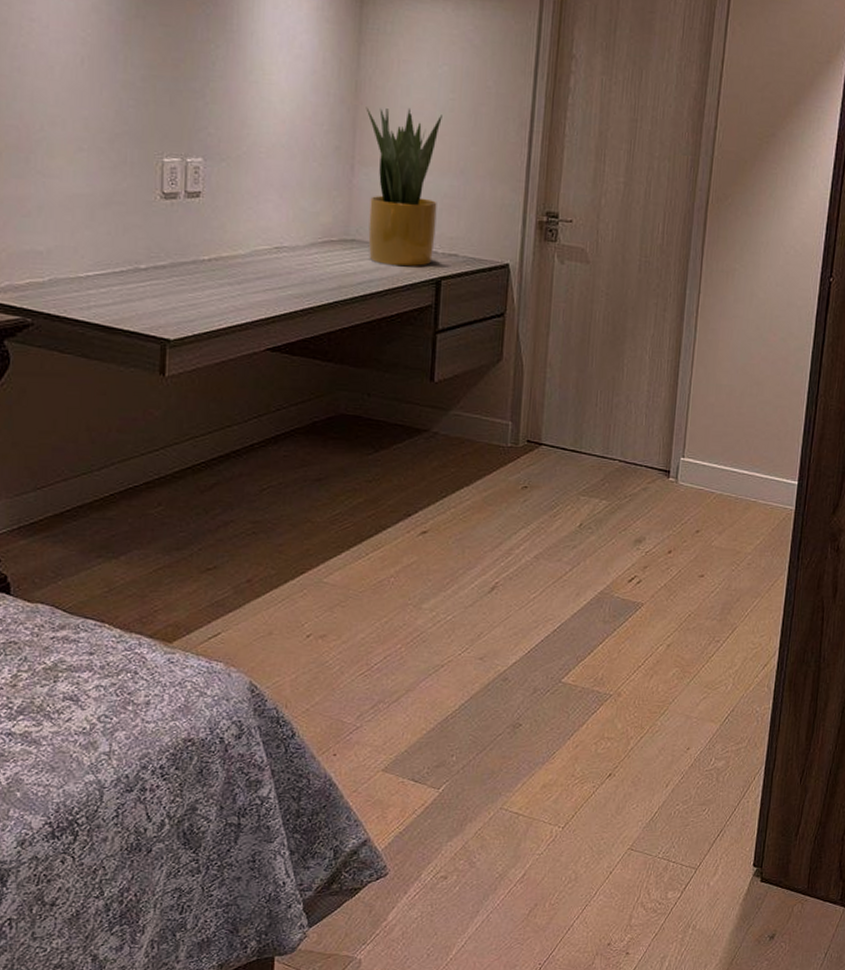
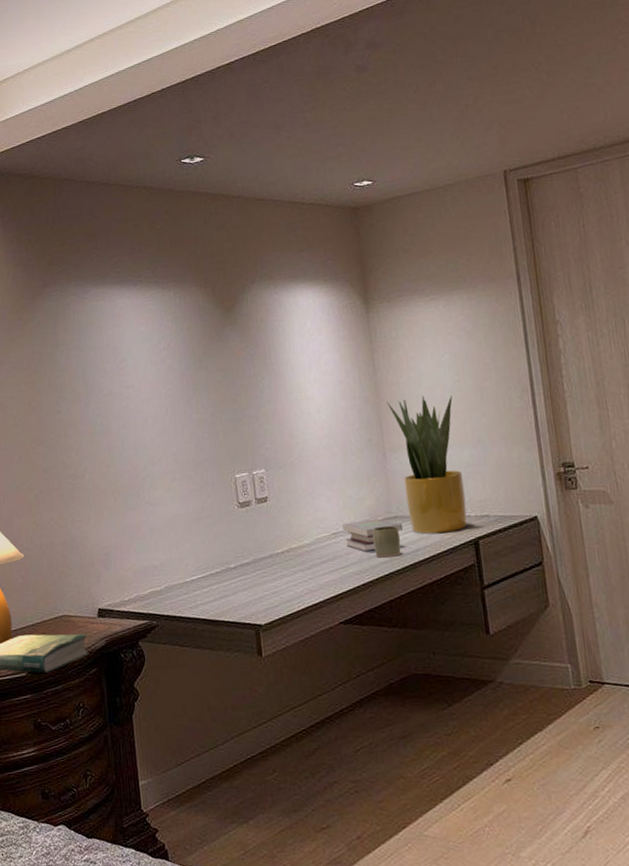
books: none [288,237,358,274] -> present [342,518,402,552]
mug: none [321,247,355,284] -> present [372,525,401,558]

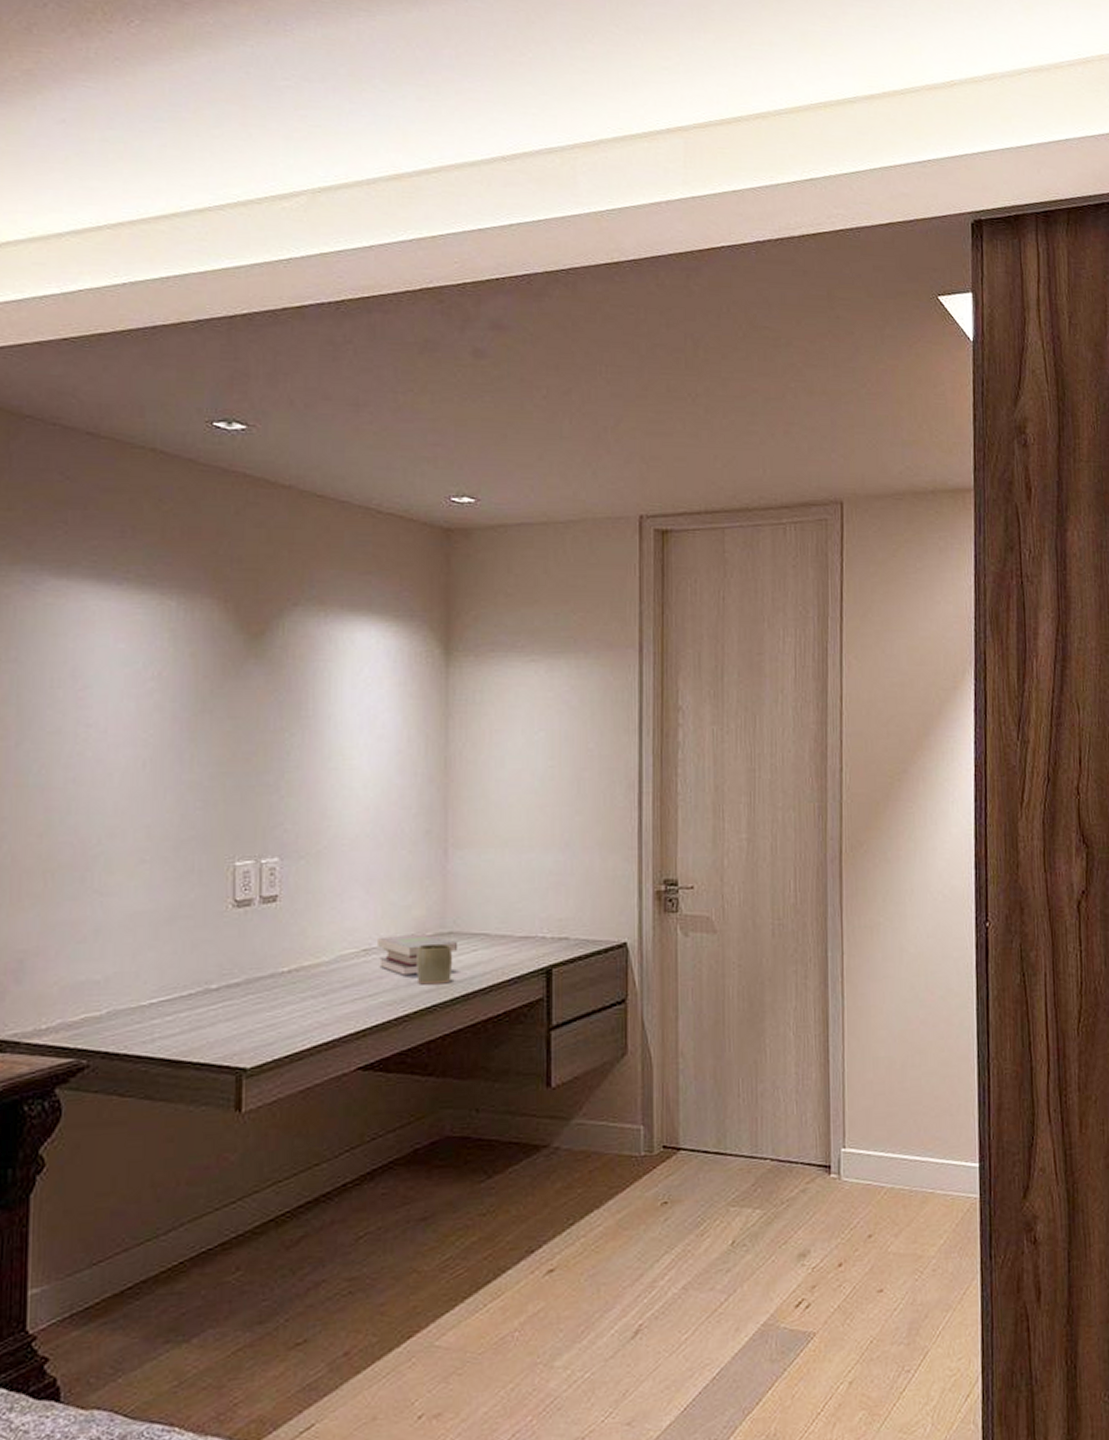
planter: present [386,395,468,534] -> none [457,780,542,958]

